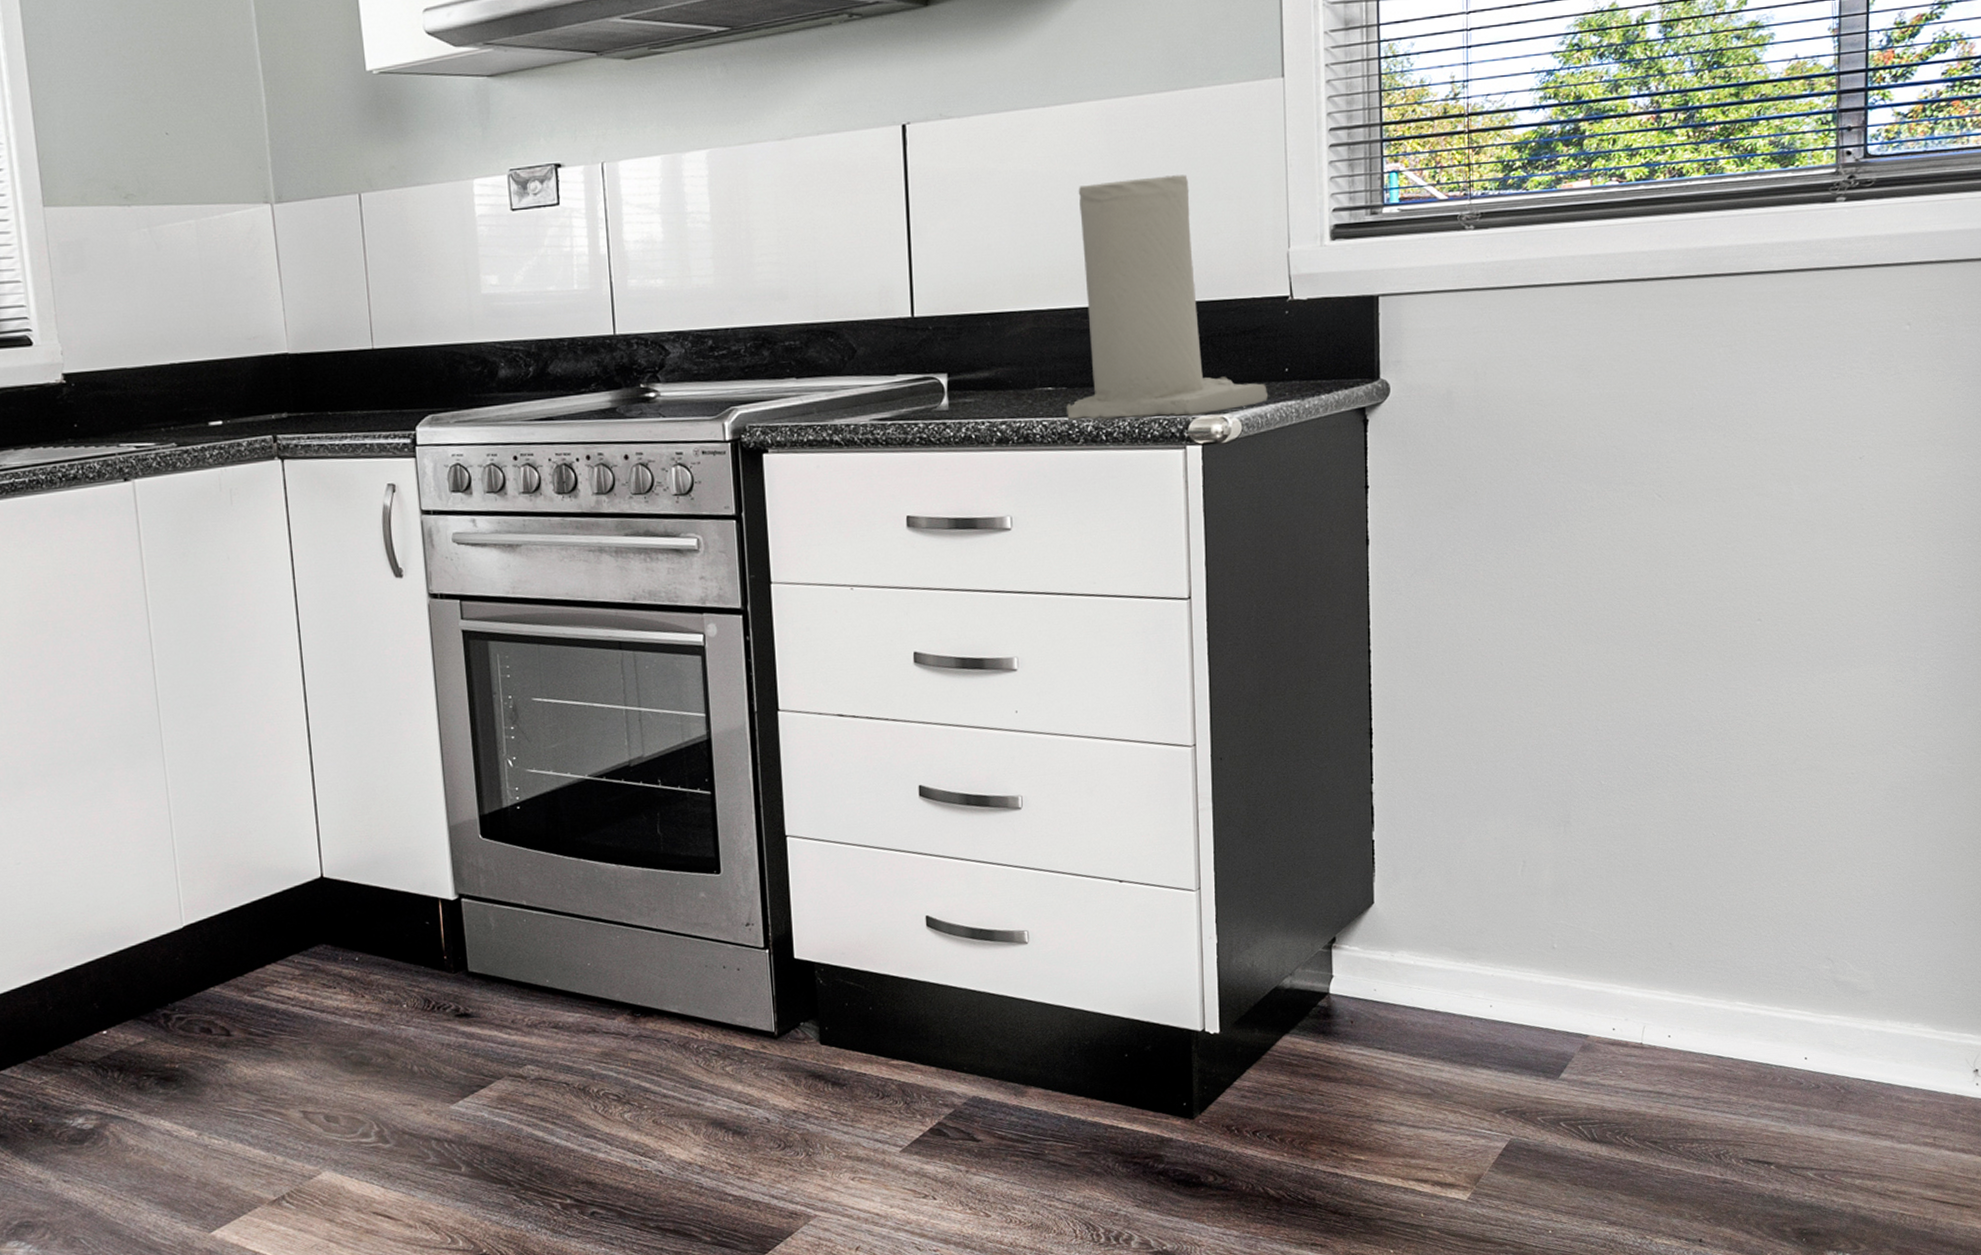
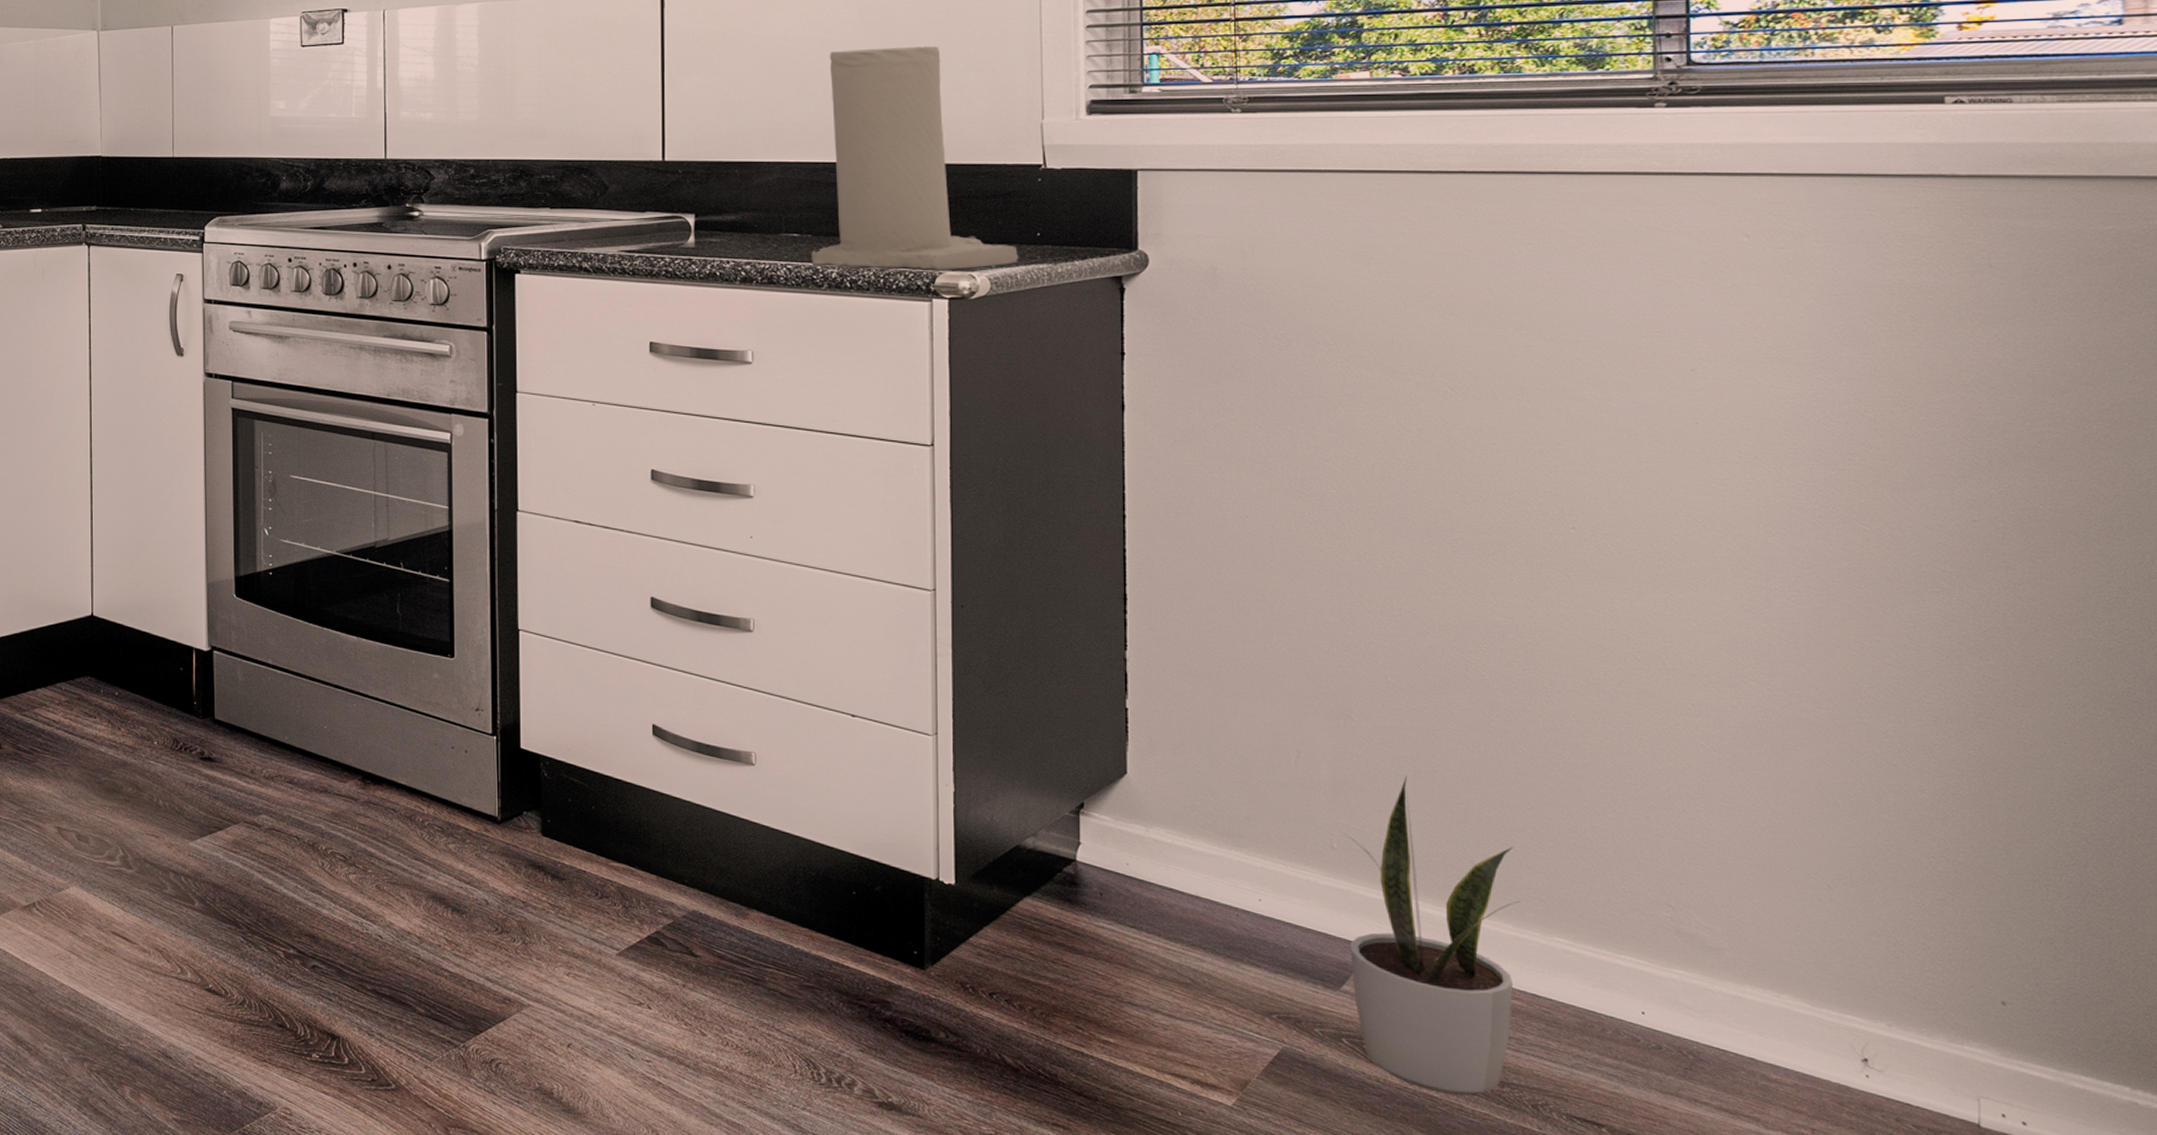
potted plant: none [1562,870,1710,1158] -> present [1343,775,1521,1096]

